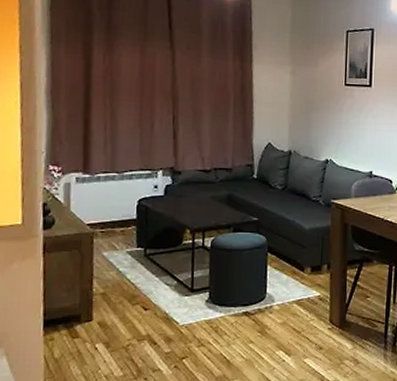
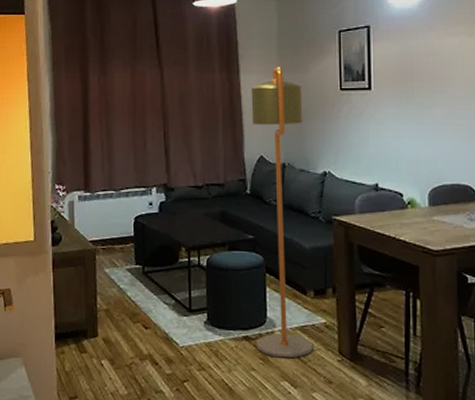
floor lamp: none [254,59,311,330] -> present [251,67,313,358]

